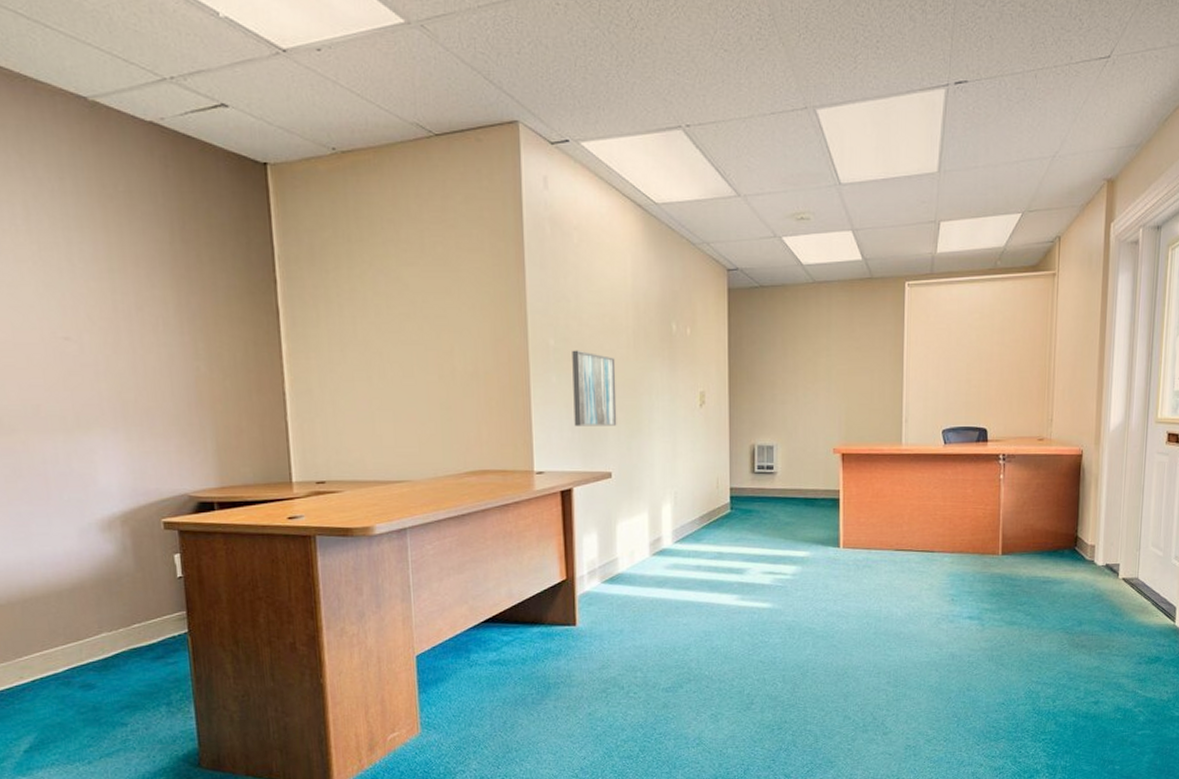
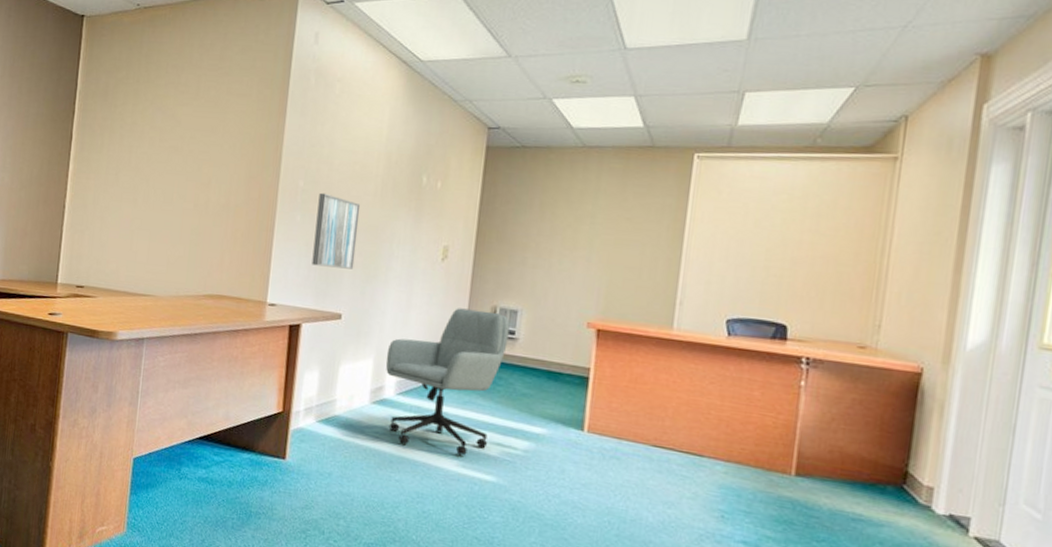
office chair: none [660,450,768,590] -> present [385,308,510,456]

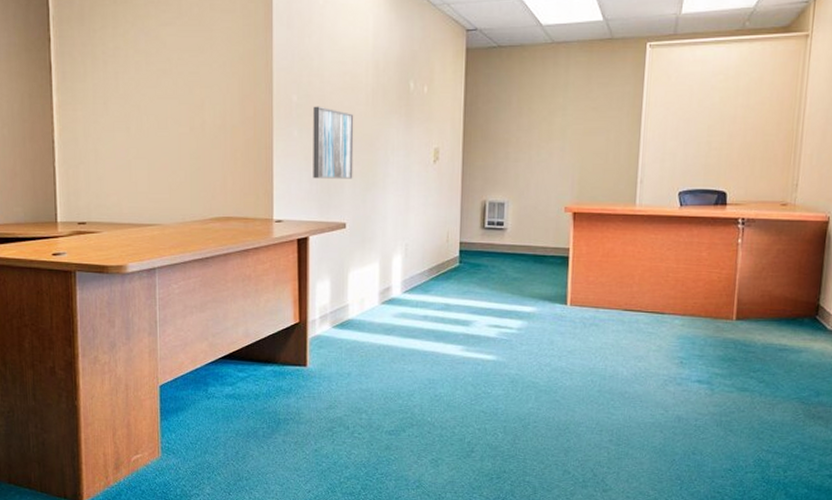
office chair: present [385,308,510,456] -> none [390,206,499,341]

